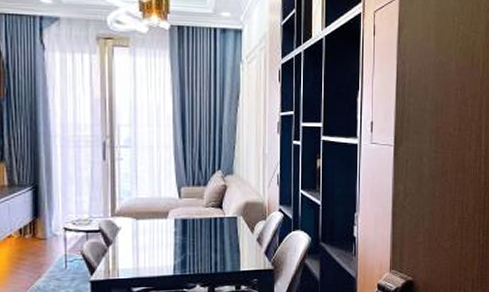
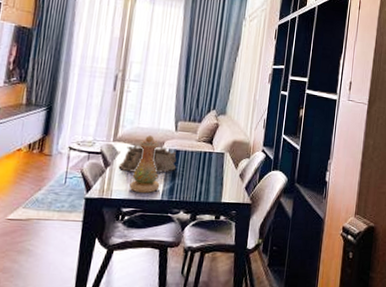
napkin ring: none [122,218,186,249] -> present [118,145,177,173]
vase: none [137,206,170,270] -> present [129,135,160,194]

